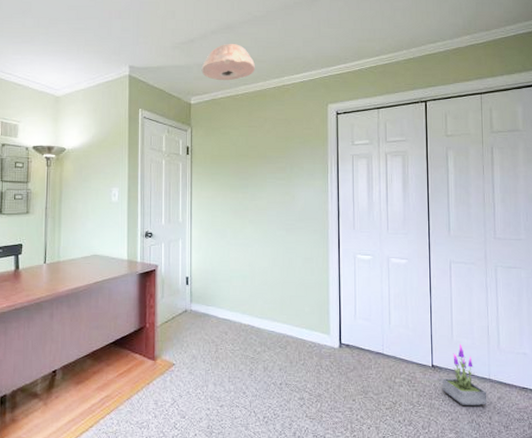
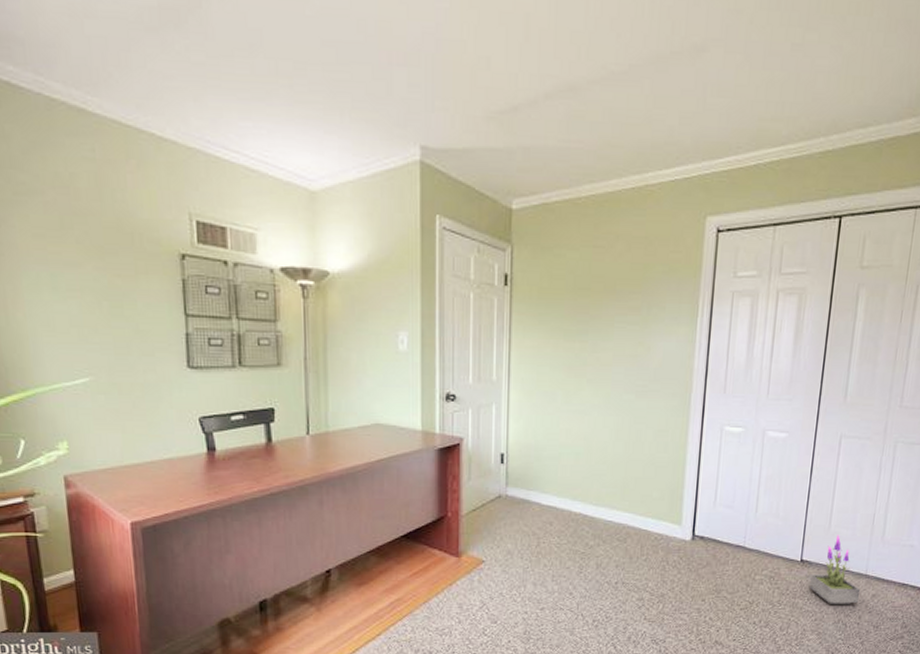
ceiling light: present [201,44,255,81] -> none [528,116,607,176]

